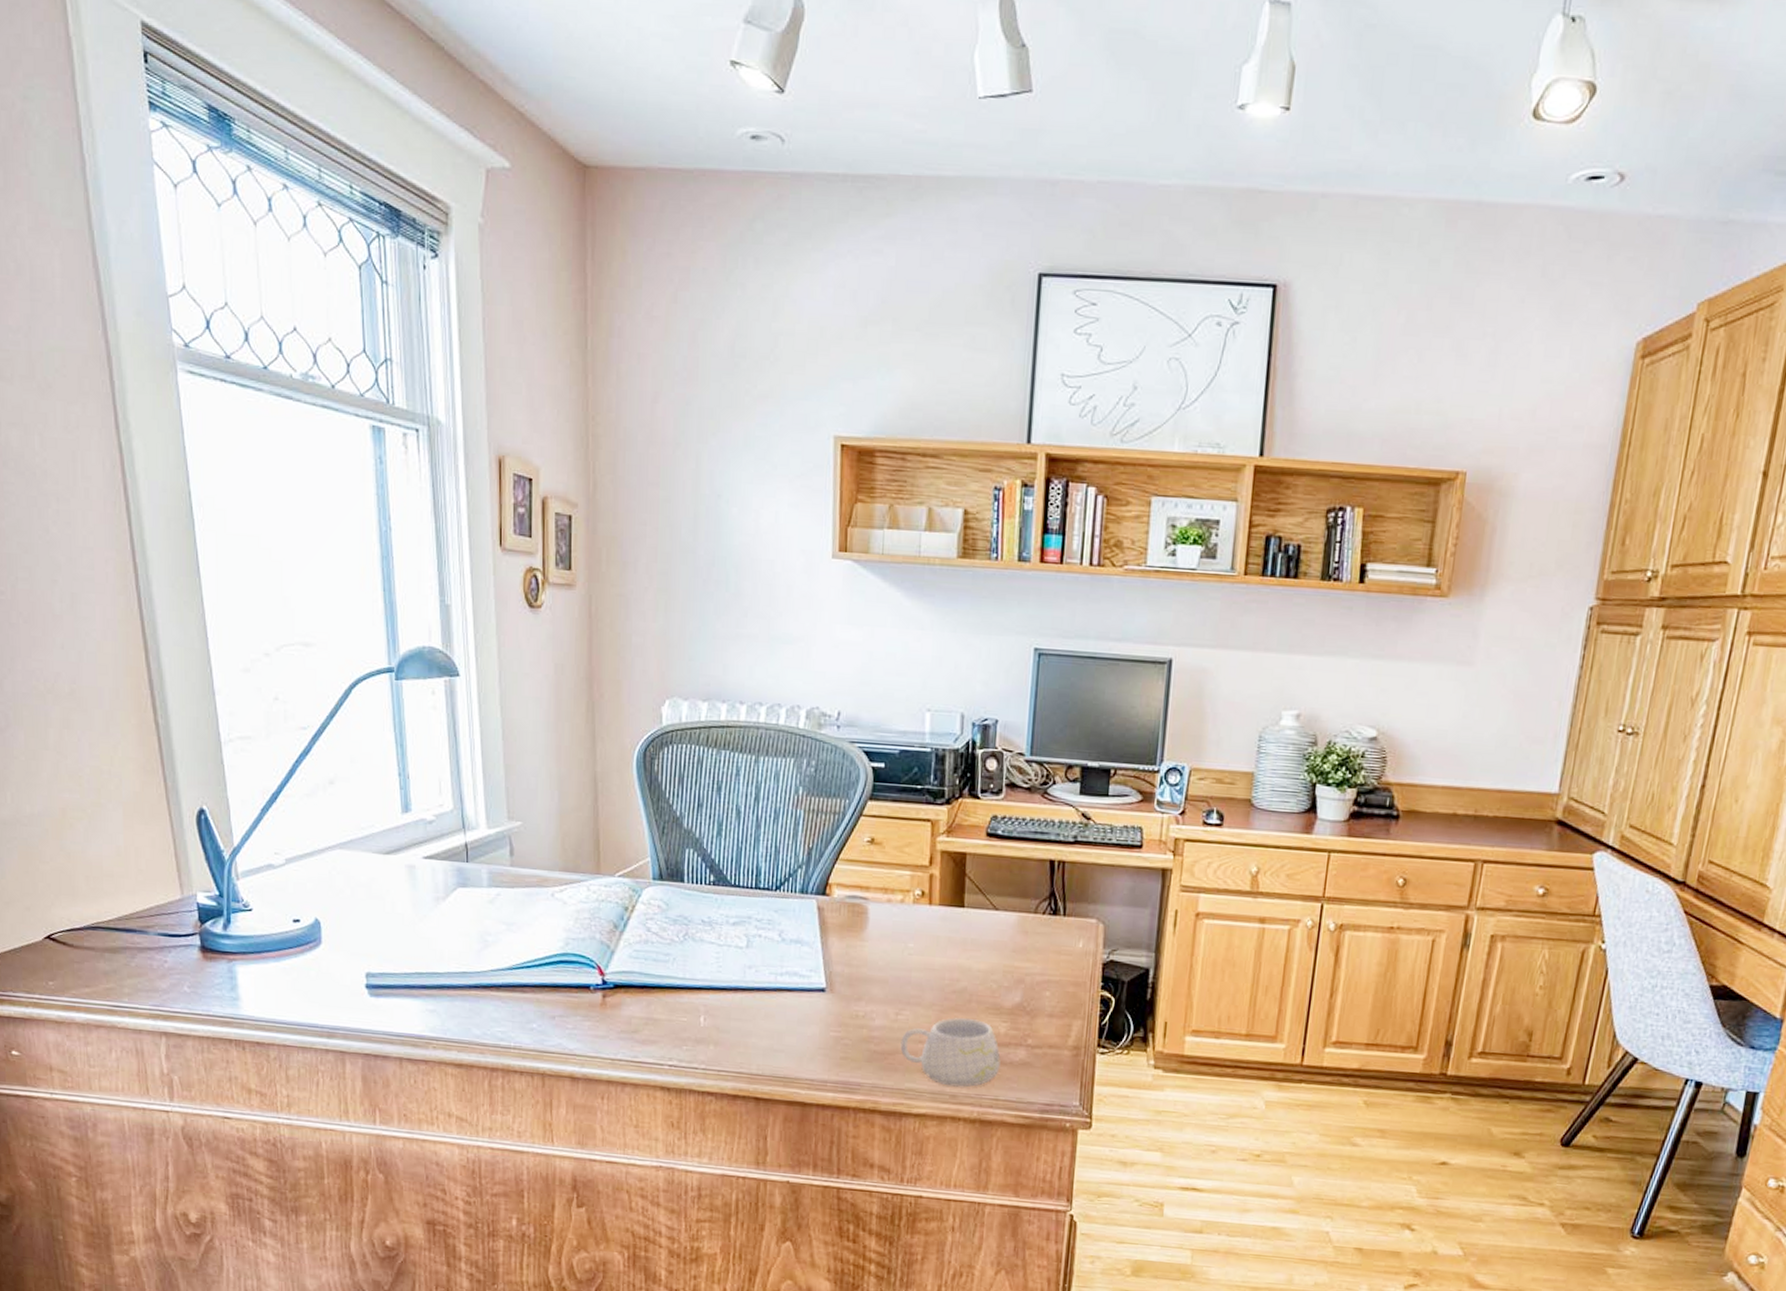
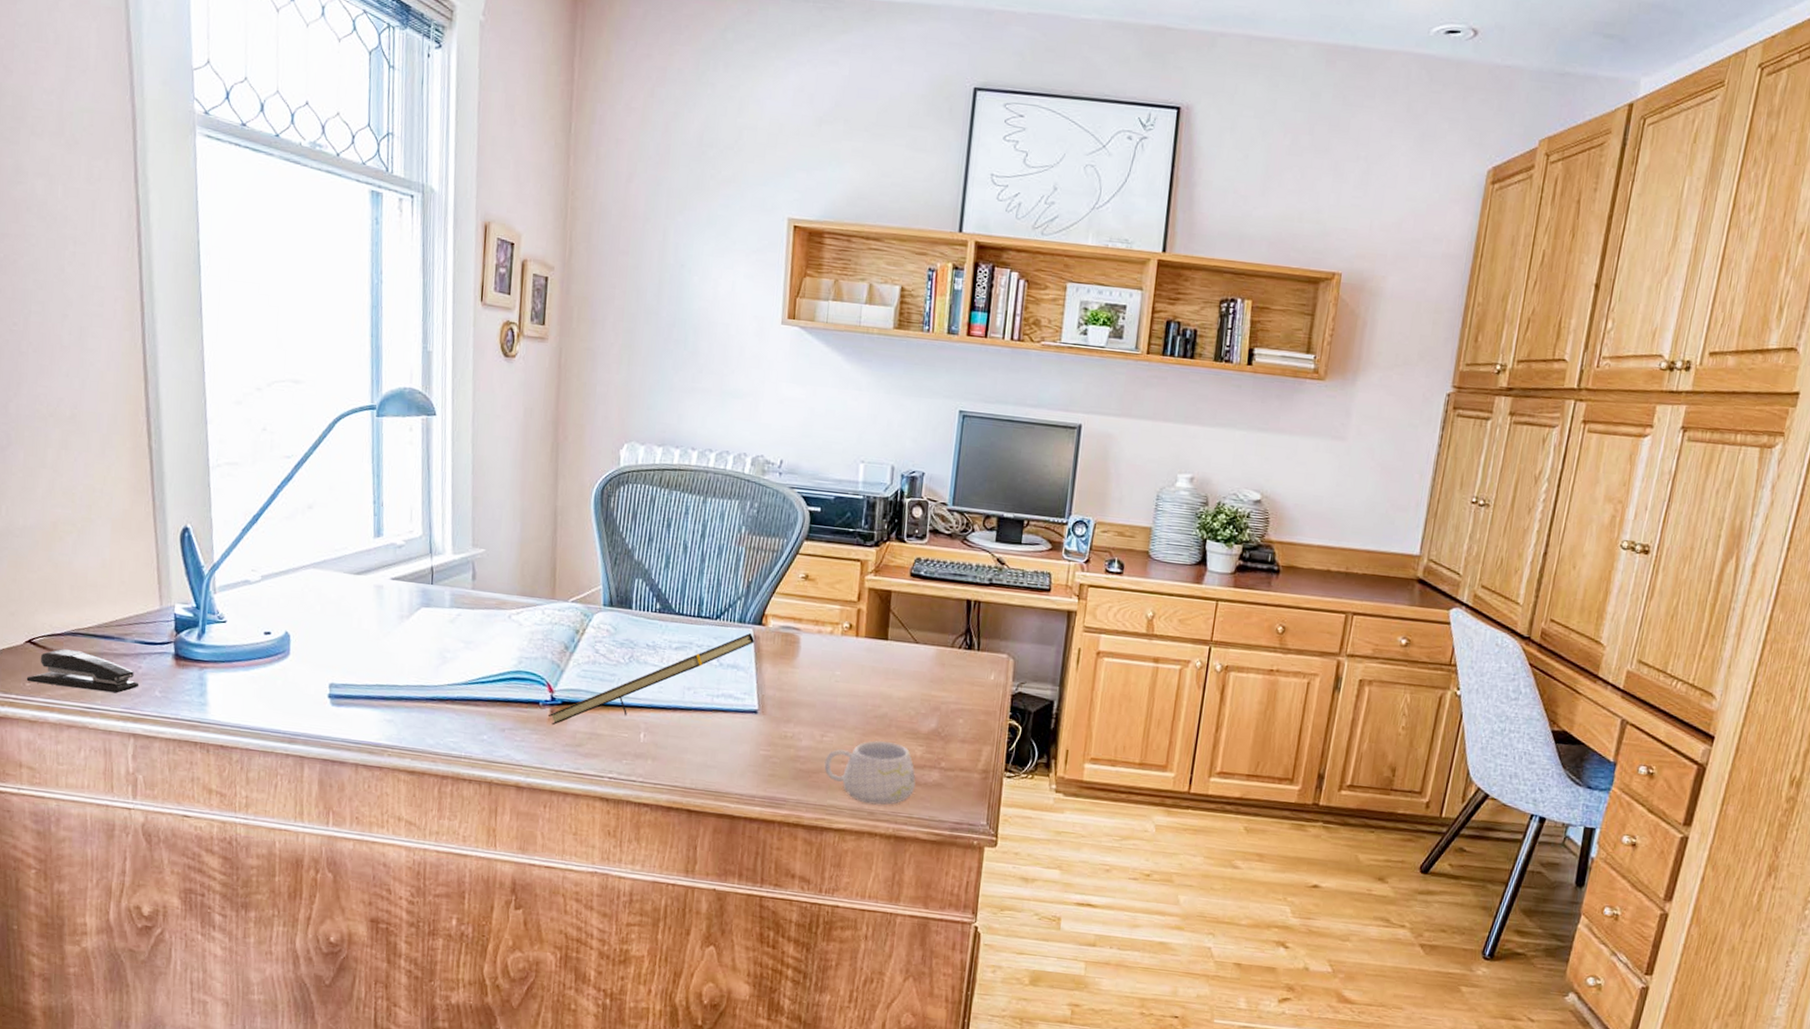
stapler: none [48,944,167,990] -> present [26,649,140,693]
notepad: none [601,904,819,1011] -> present [548,632,755,726]

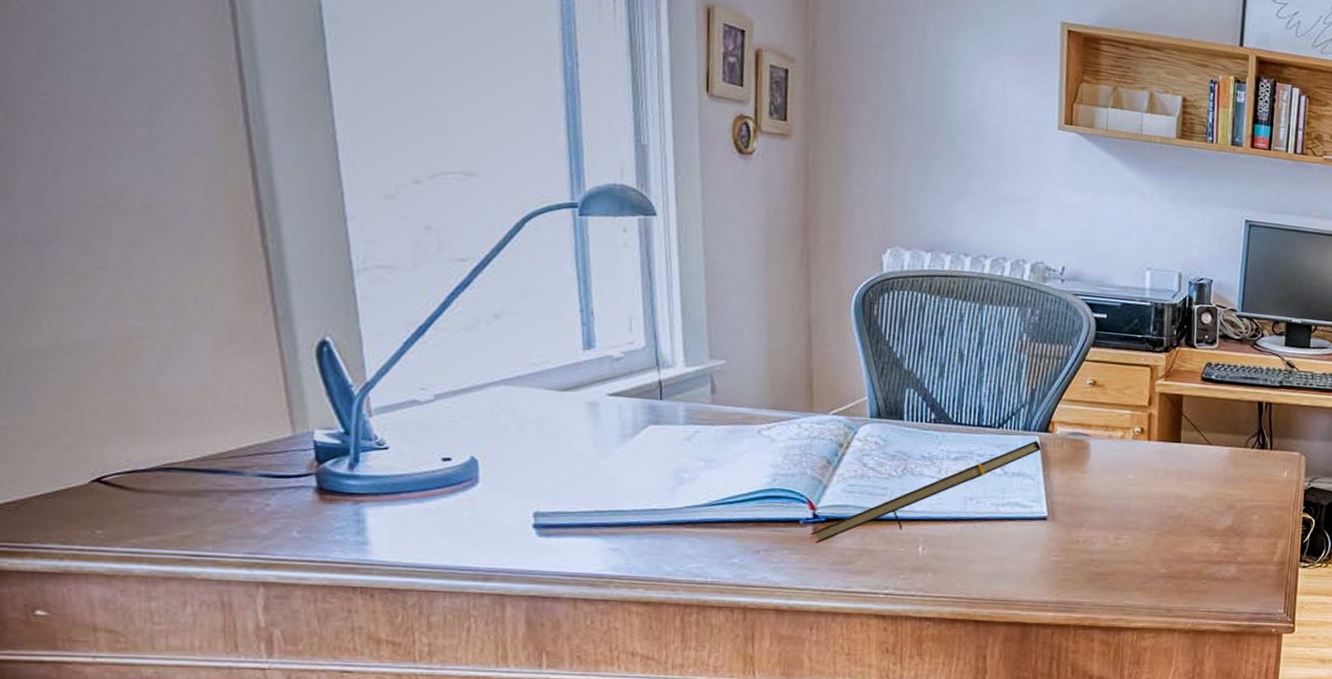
stapler: present [26,649,140,693] -> none [96,488,268,537]
mug: present [824,740,916,805] -> none [1119,540,1213,602]

